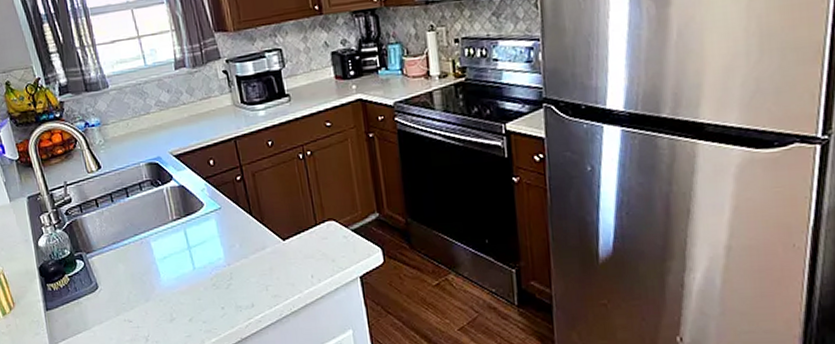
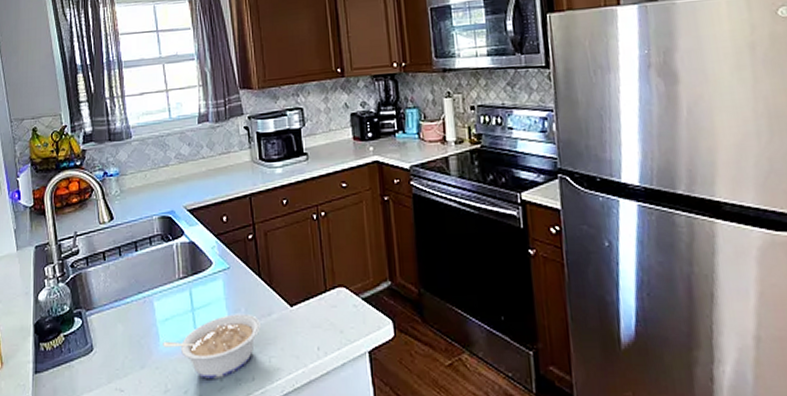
legume: none [164,248,256,307] -> present [163,313,260,378]

